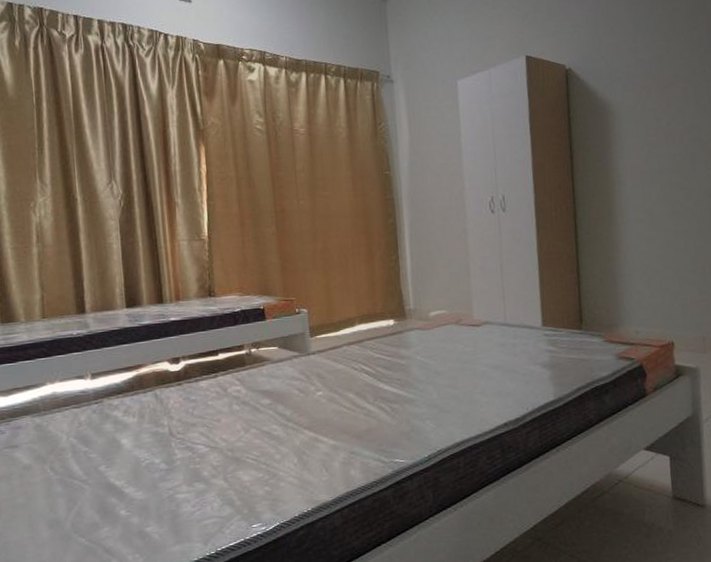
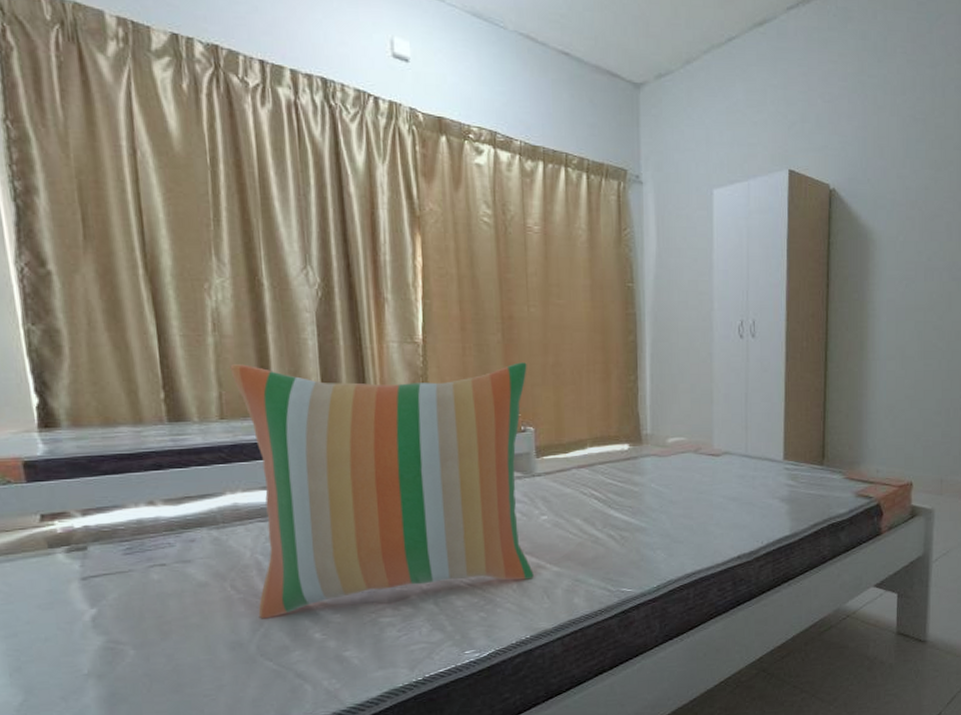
pillow: none [50,250,313,498] -> present [230,362,534,619]

